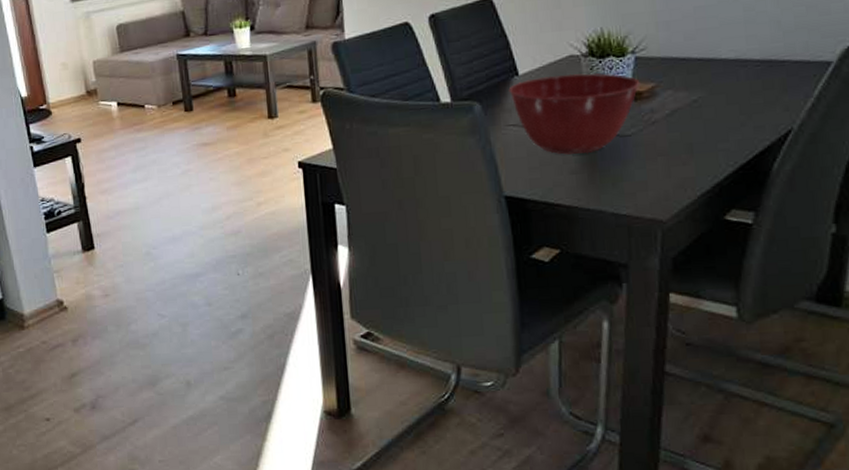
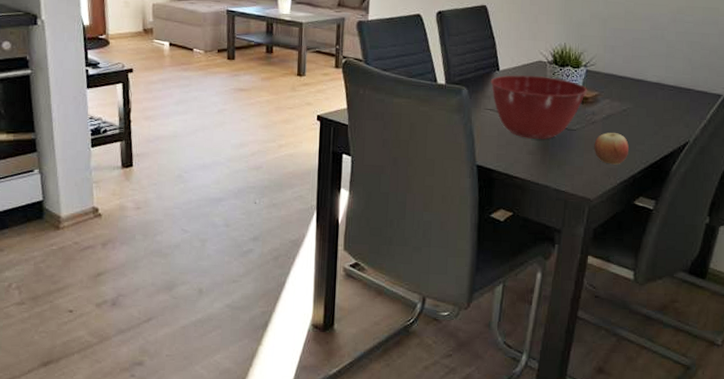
apple: none [658,131,708,173] -> present [594,132,629,165]

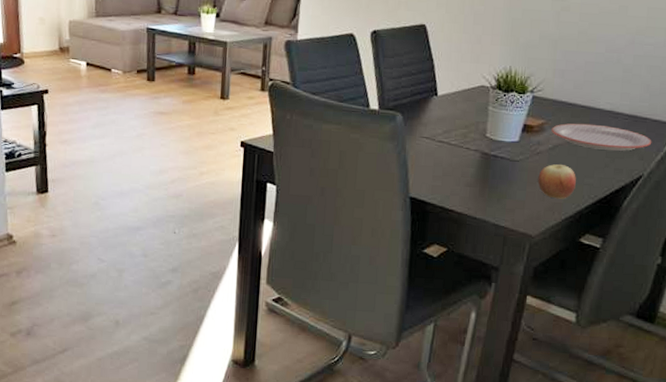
mixing bowl: present [490,74,588,140] -> none [427,100,534,171]
plate: none [605,94,696,120] -> present [551,123,652,151]

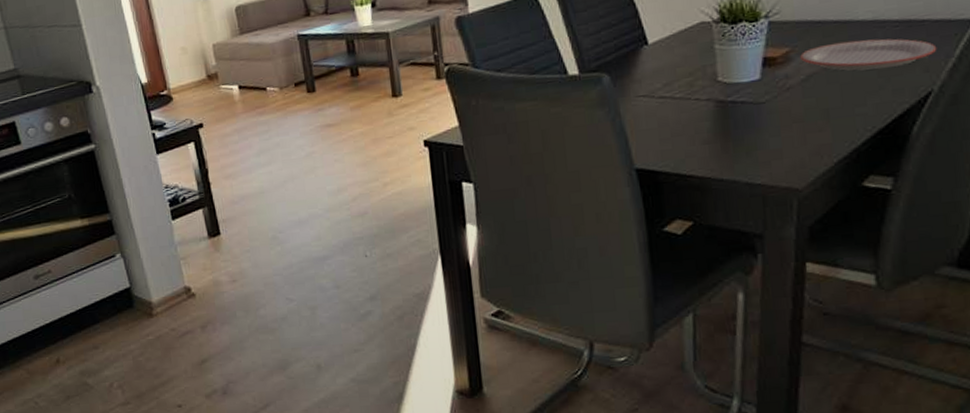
apple: present [538,164,576,199] -> none [793,96,845,139]

